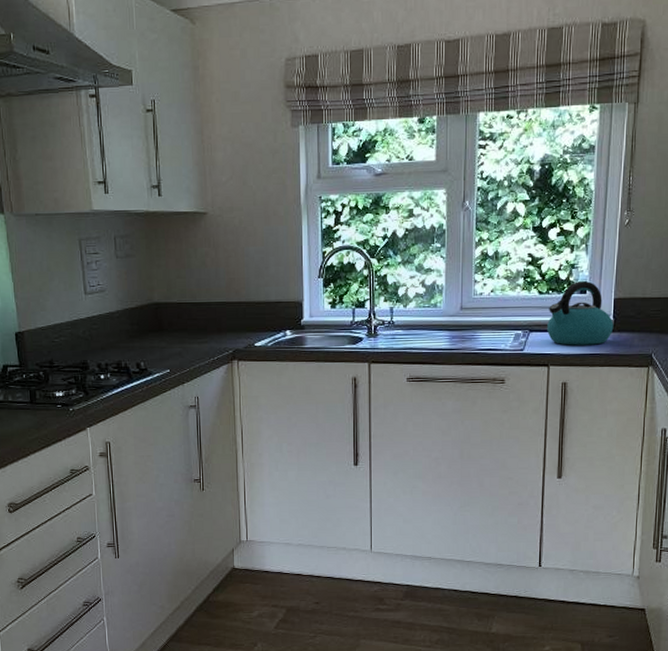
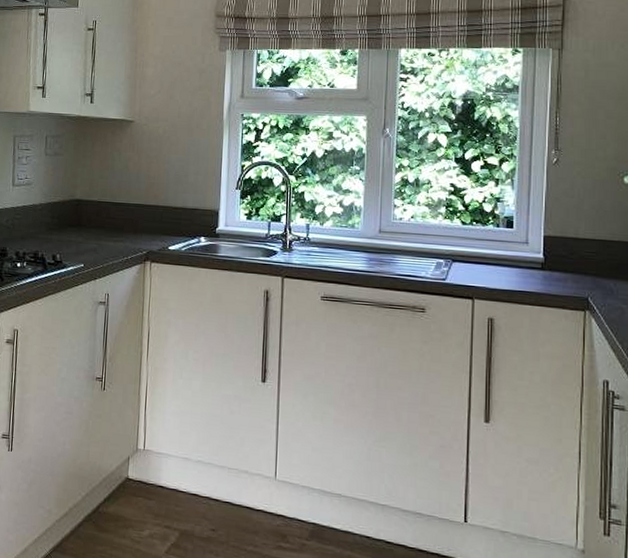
kettle: present [547,281,614,345] -> none [471,215,544,282]

